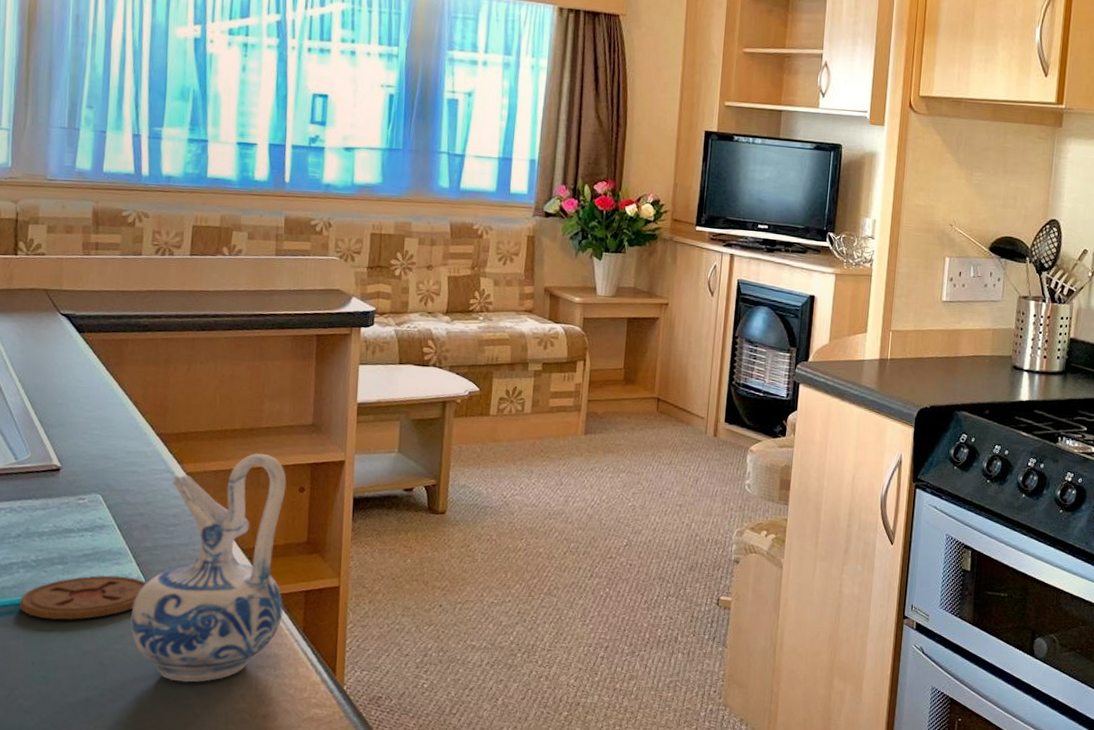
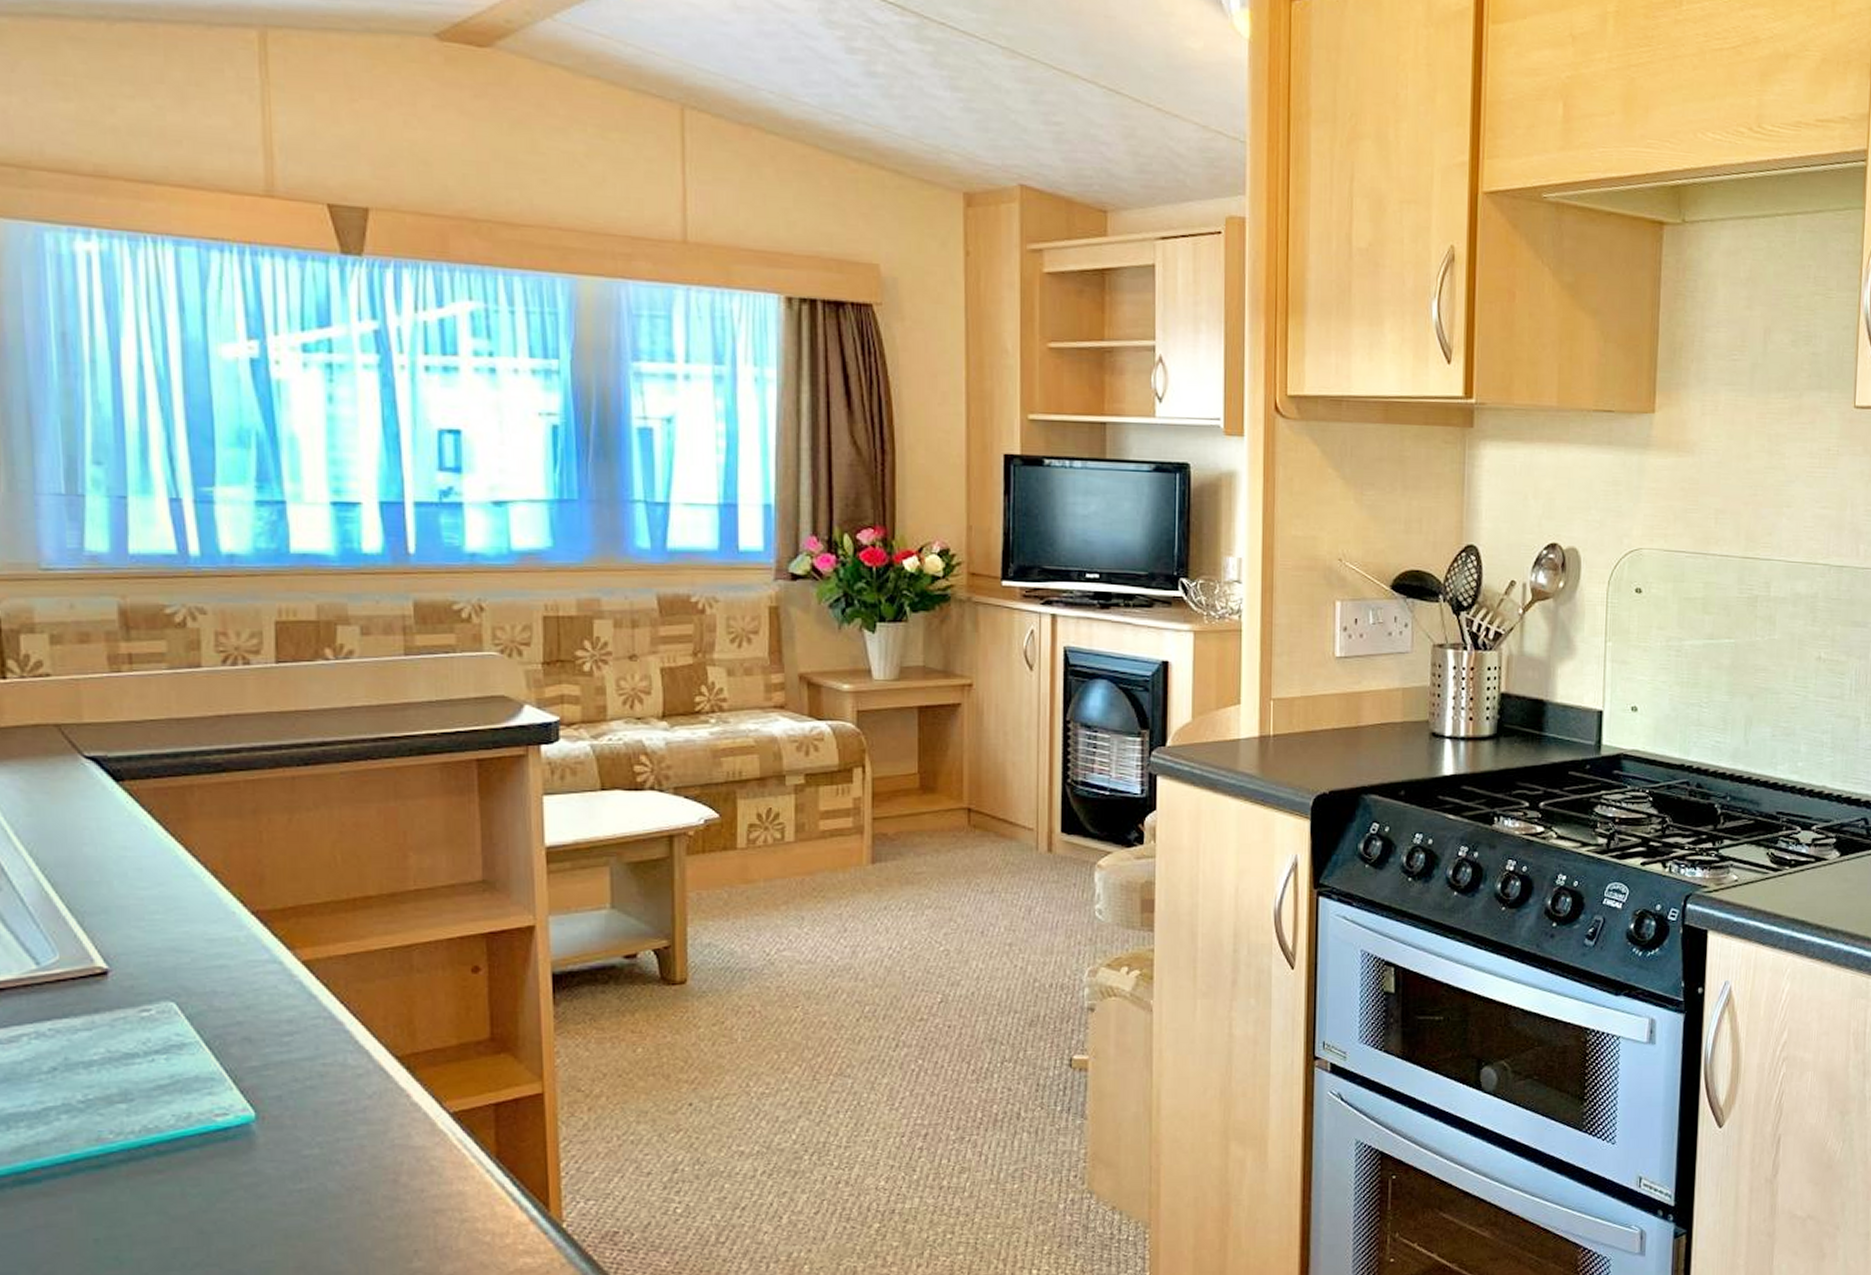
coaster: present [19,575,147,620] -> none [64,1110,258,1180]
ceramic pitcher: present [131,453,287,683] -> none [239,925,465,1243]

